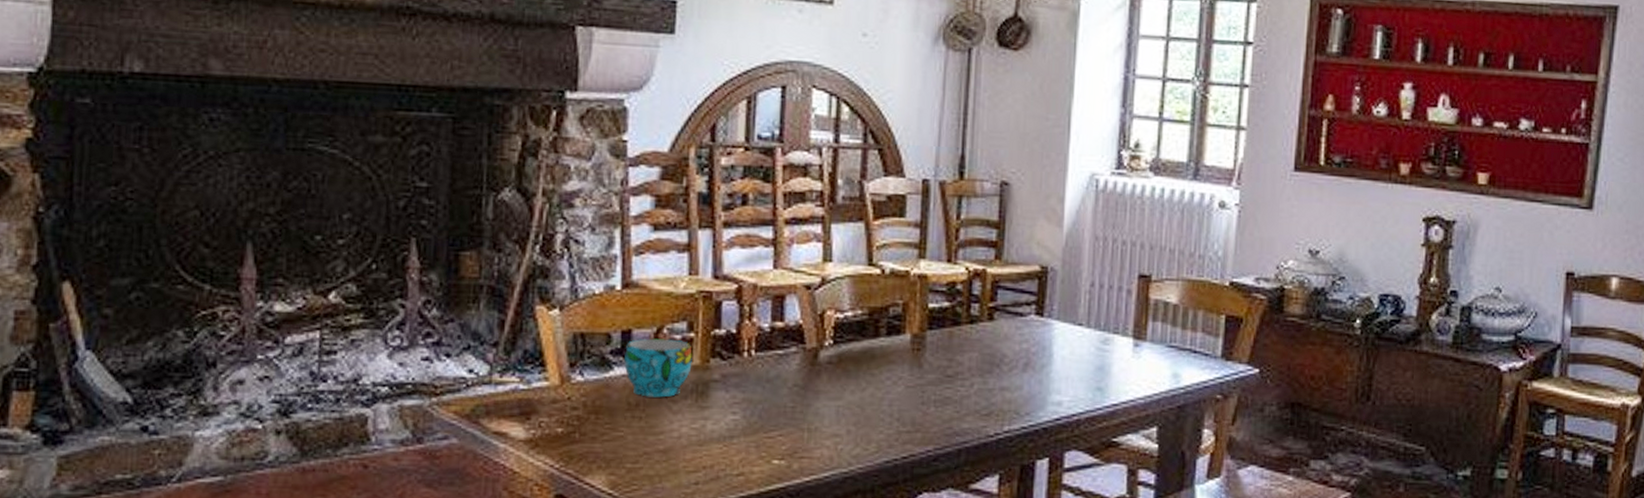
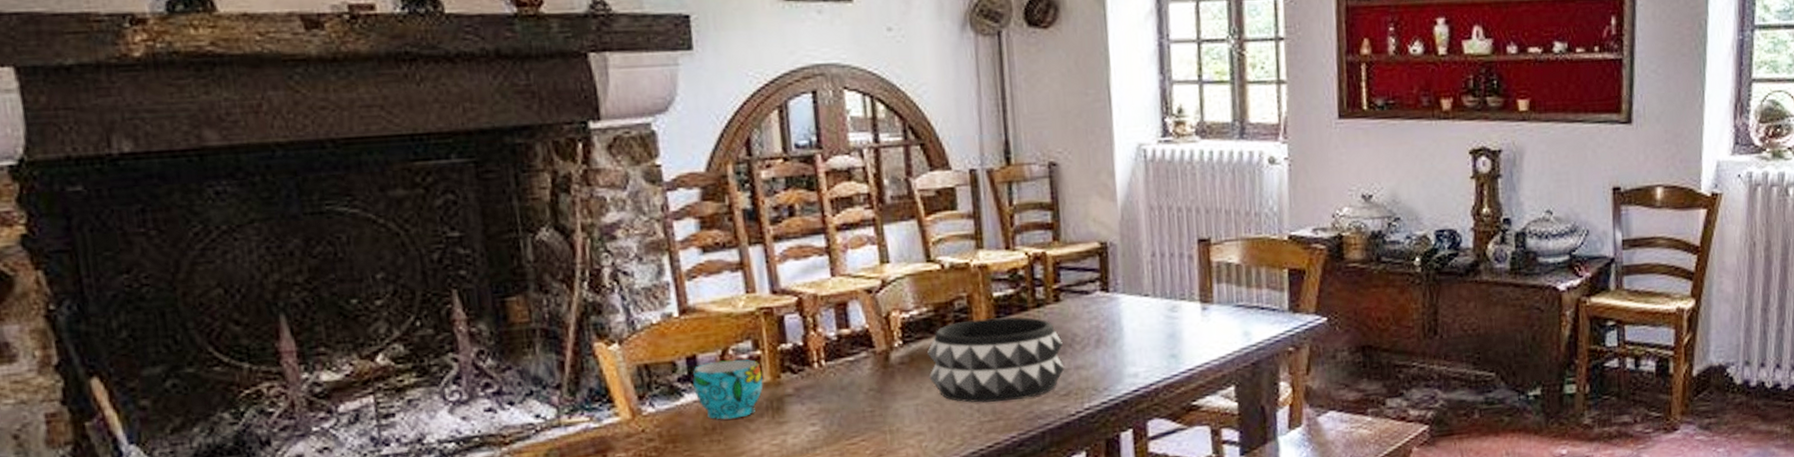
decorative bowl: none [854,328,991,414] -> present [927,317,1065,403]

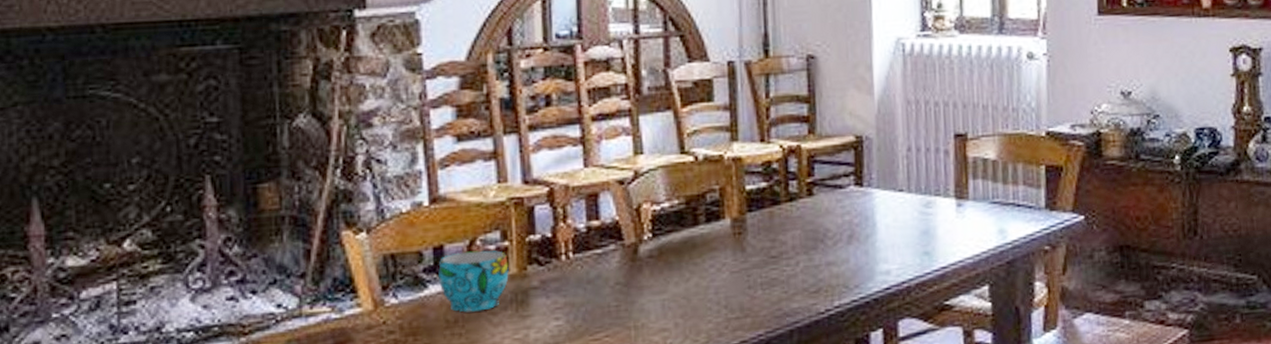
decorative bowl: present [927,317,1065,403] -> none [677,211,816,299]

